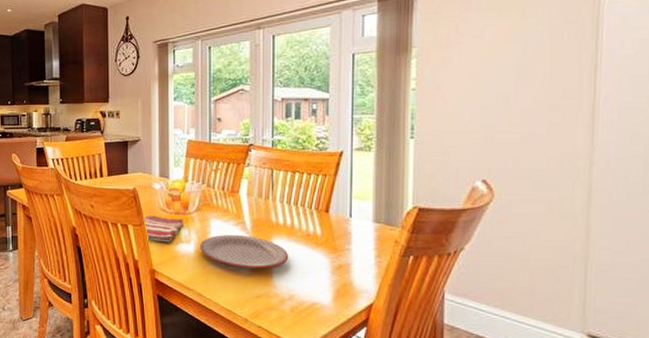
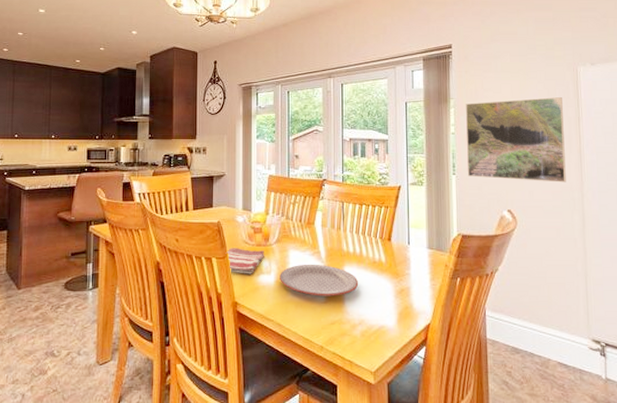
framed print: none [430,39,573,147] -> present [466,97,566,183]

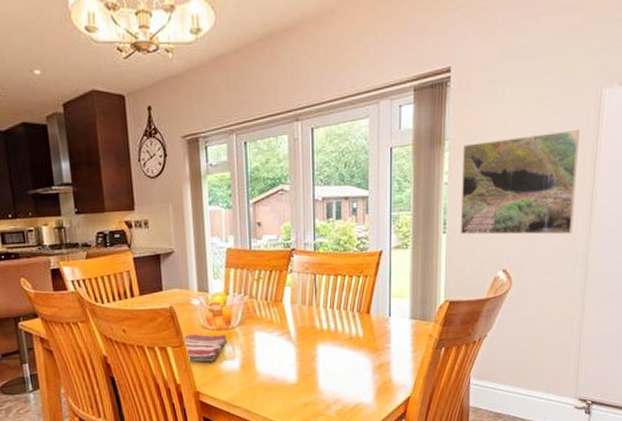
plate: present [280,264,359,296] -> none [245,345,334,379]

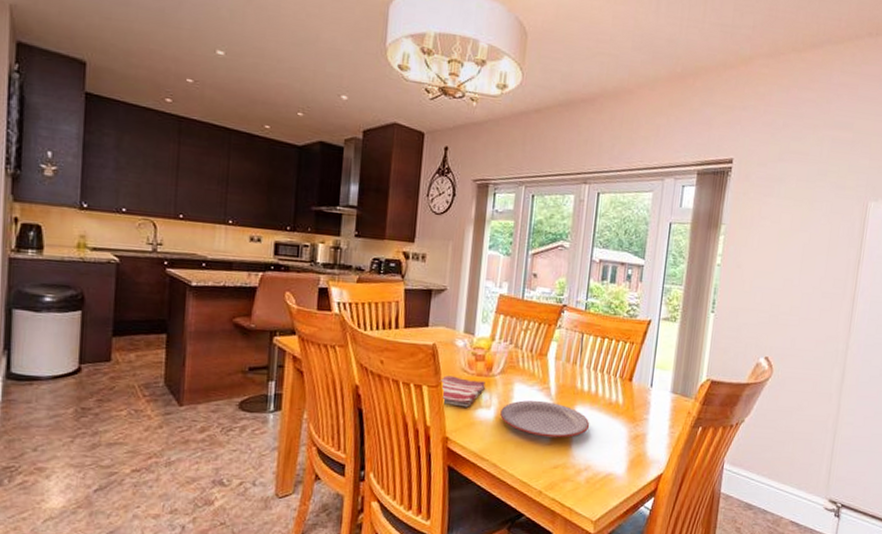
plate: none [245,345,334,379] -> present [500,400,590,438]
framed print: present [460,130,579,235] -> none [727,231,846,332]

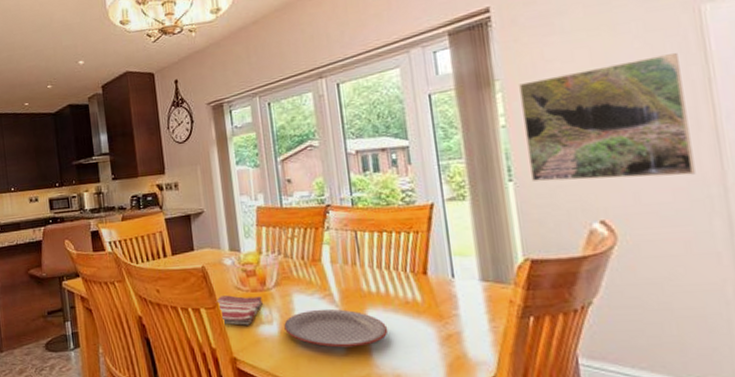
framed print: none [727,231,846,332] -> present [519,53,696,182]

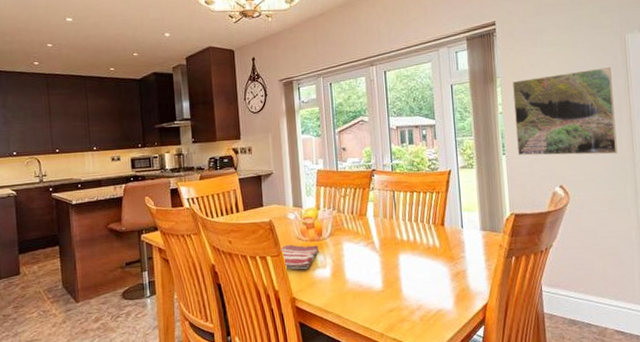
plate: present [284,309,389,348] -> none [335,254,415,286]

